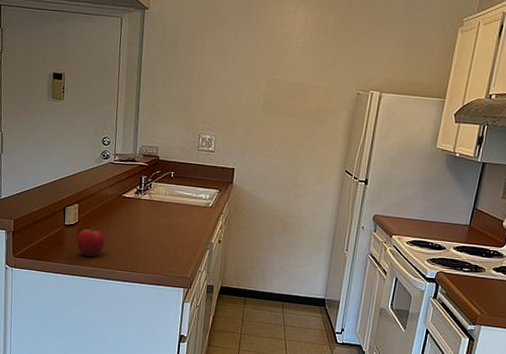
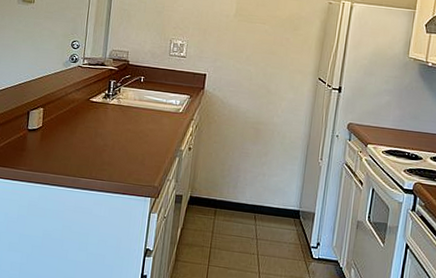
fruit: present [76,226,105,257] -> none [39,131,70,164]

